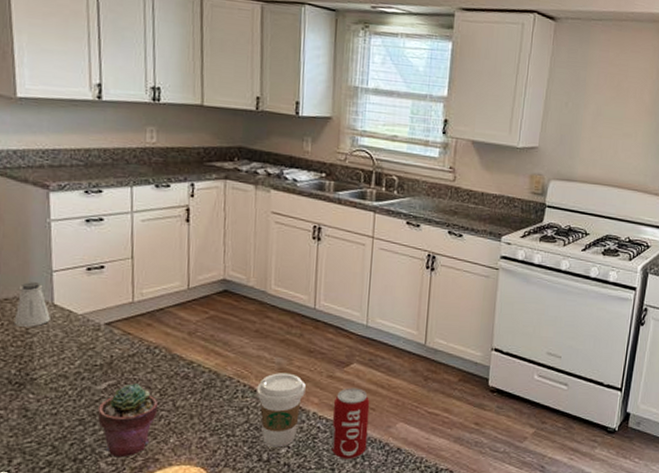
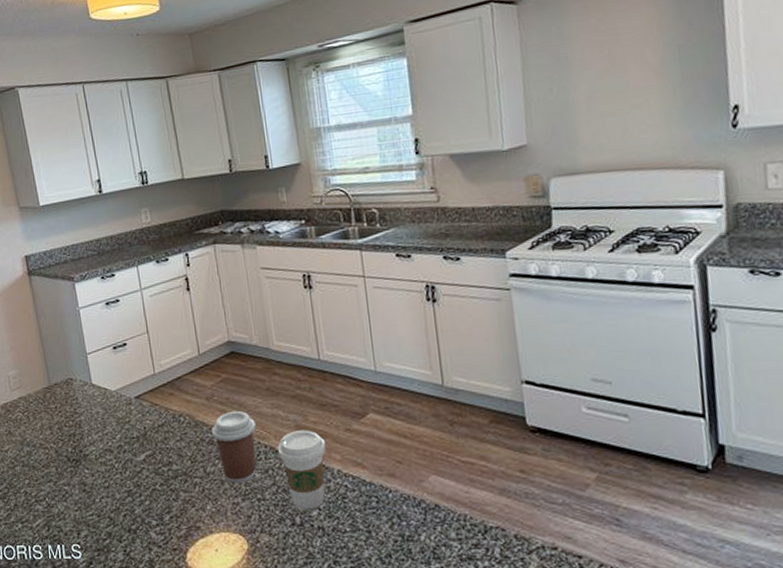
saltshaker: present [13,282,50,327] -> none [64,366,91,408]
potted succulent: present [98,384,158,458] -> none [141,452,191,527]
coffee cup: none [189,348,238,418] -> present [211,410,257,483]
beverage can: present [331,387,370,460] -> none [356,440,401,520]

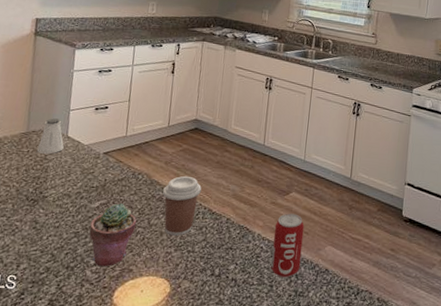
saltshaker: none [64,366,91,408] -> present [36,118,64,154]
potted succulent: none [141,452,191,527] -> present [89,203,136,267]
coffee cup: present [277,430,326,509] -> none [214,198,254,263]
beverage can: none [356,440,401,520] -> present [271,213,305,278]

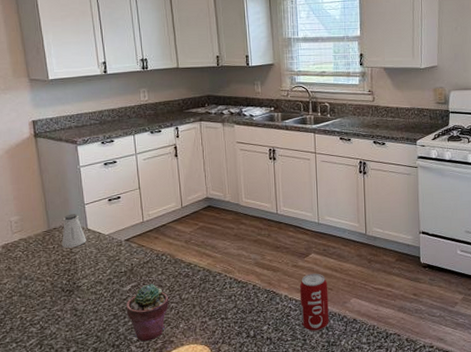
coffee cup: present [163,175,202,236] -> none [188,251,224,307]

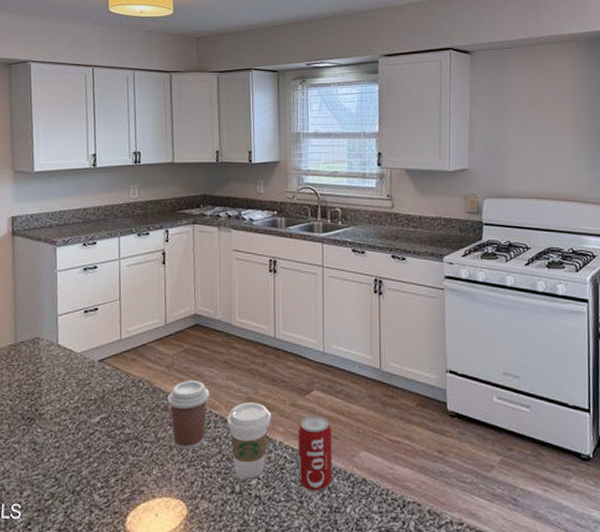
saltshaker: present [61,214,86,248] -> none [27,326,55,366]
potted succulent: present [126,284,169,342] -> none [92,416,142,490]
coffee cup: none [188,251,224,307] -> present [168,380,210,449]
coffee cup: none [240,266,277,325] -> present [227,402,271,477]

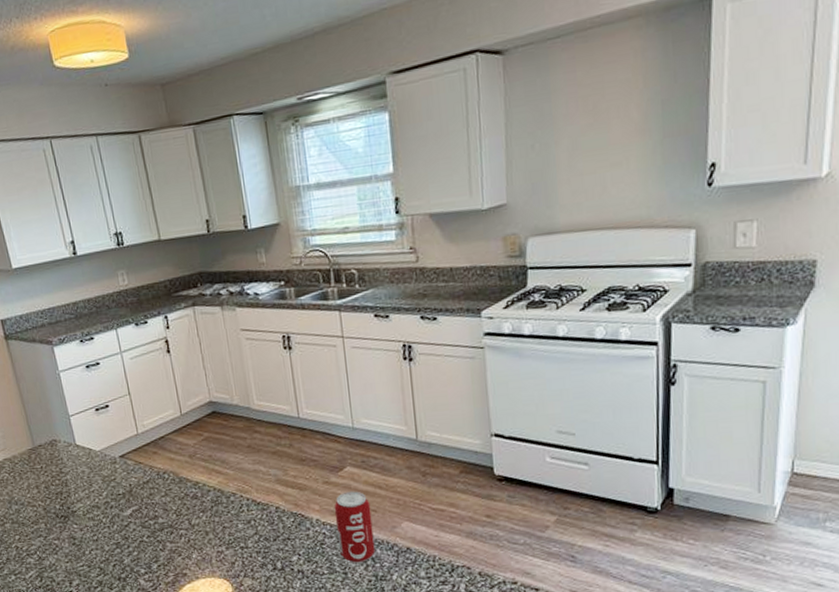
coffee cup: present [168,380,210,449] -> none [195,467,239,534]
coffee cup: present [227,402,271,477] -> none [259,483,305,555]

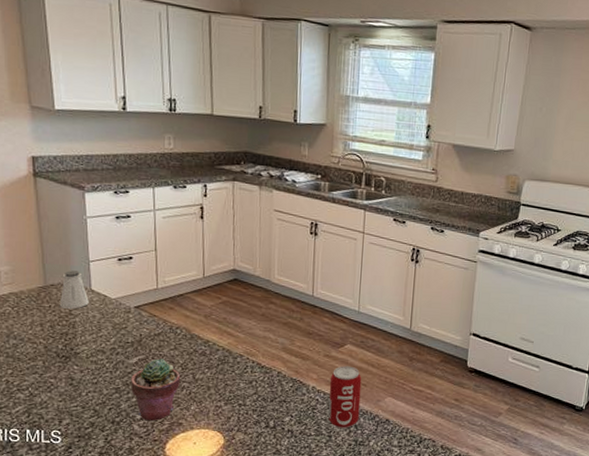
saltshaker: none [48,427,76,468] -> present [59,270,89,309]
potted succulent: none [129,507,177,575] -> present [131,359,180,421]

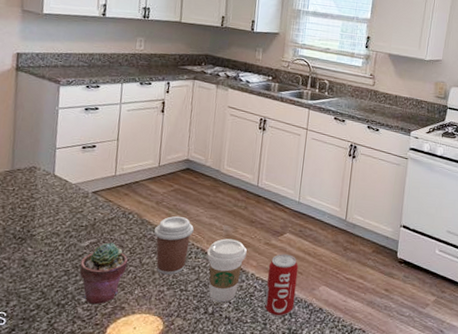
saltshaker: present [59,270,89,309] -> none [22,156,51,193]
coffee cup: none [205,329,247,390] -> present [154,216,194,275]
coffee cup: none [263,351,306,415] -> present [207,238,247,302]

